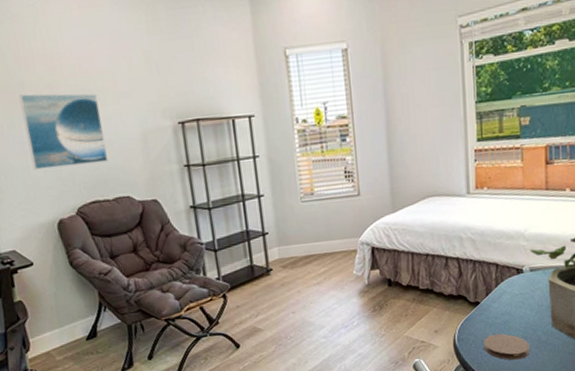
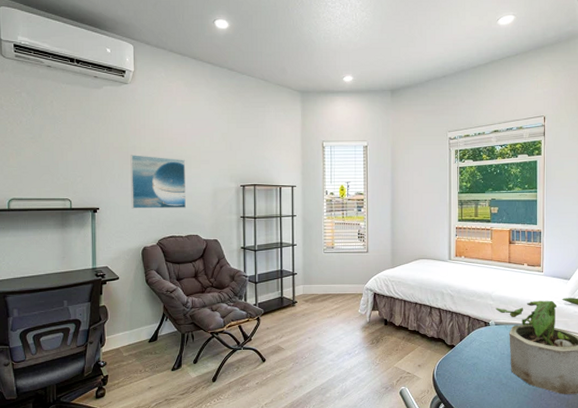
coaster: present [483,333,530,360] -> none [456,373,493,397]

